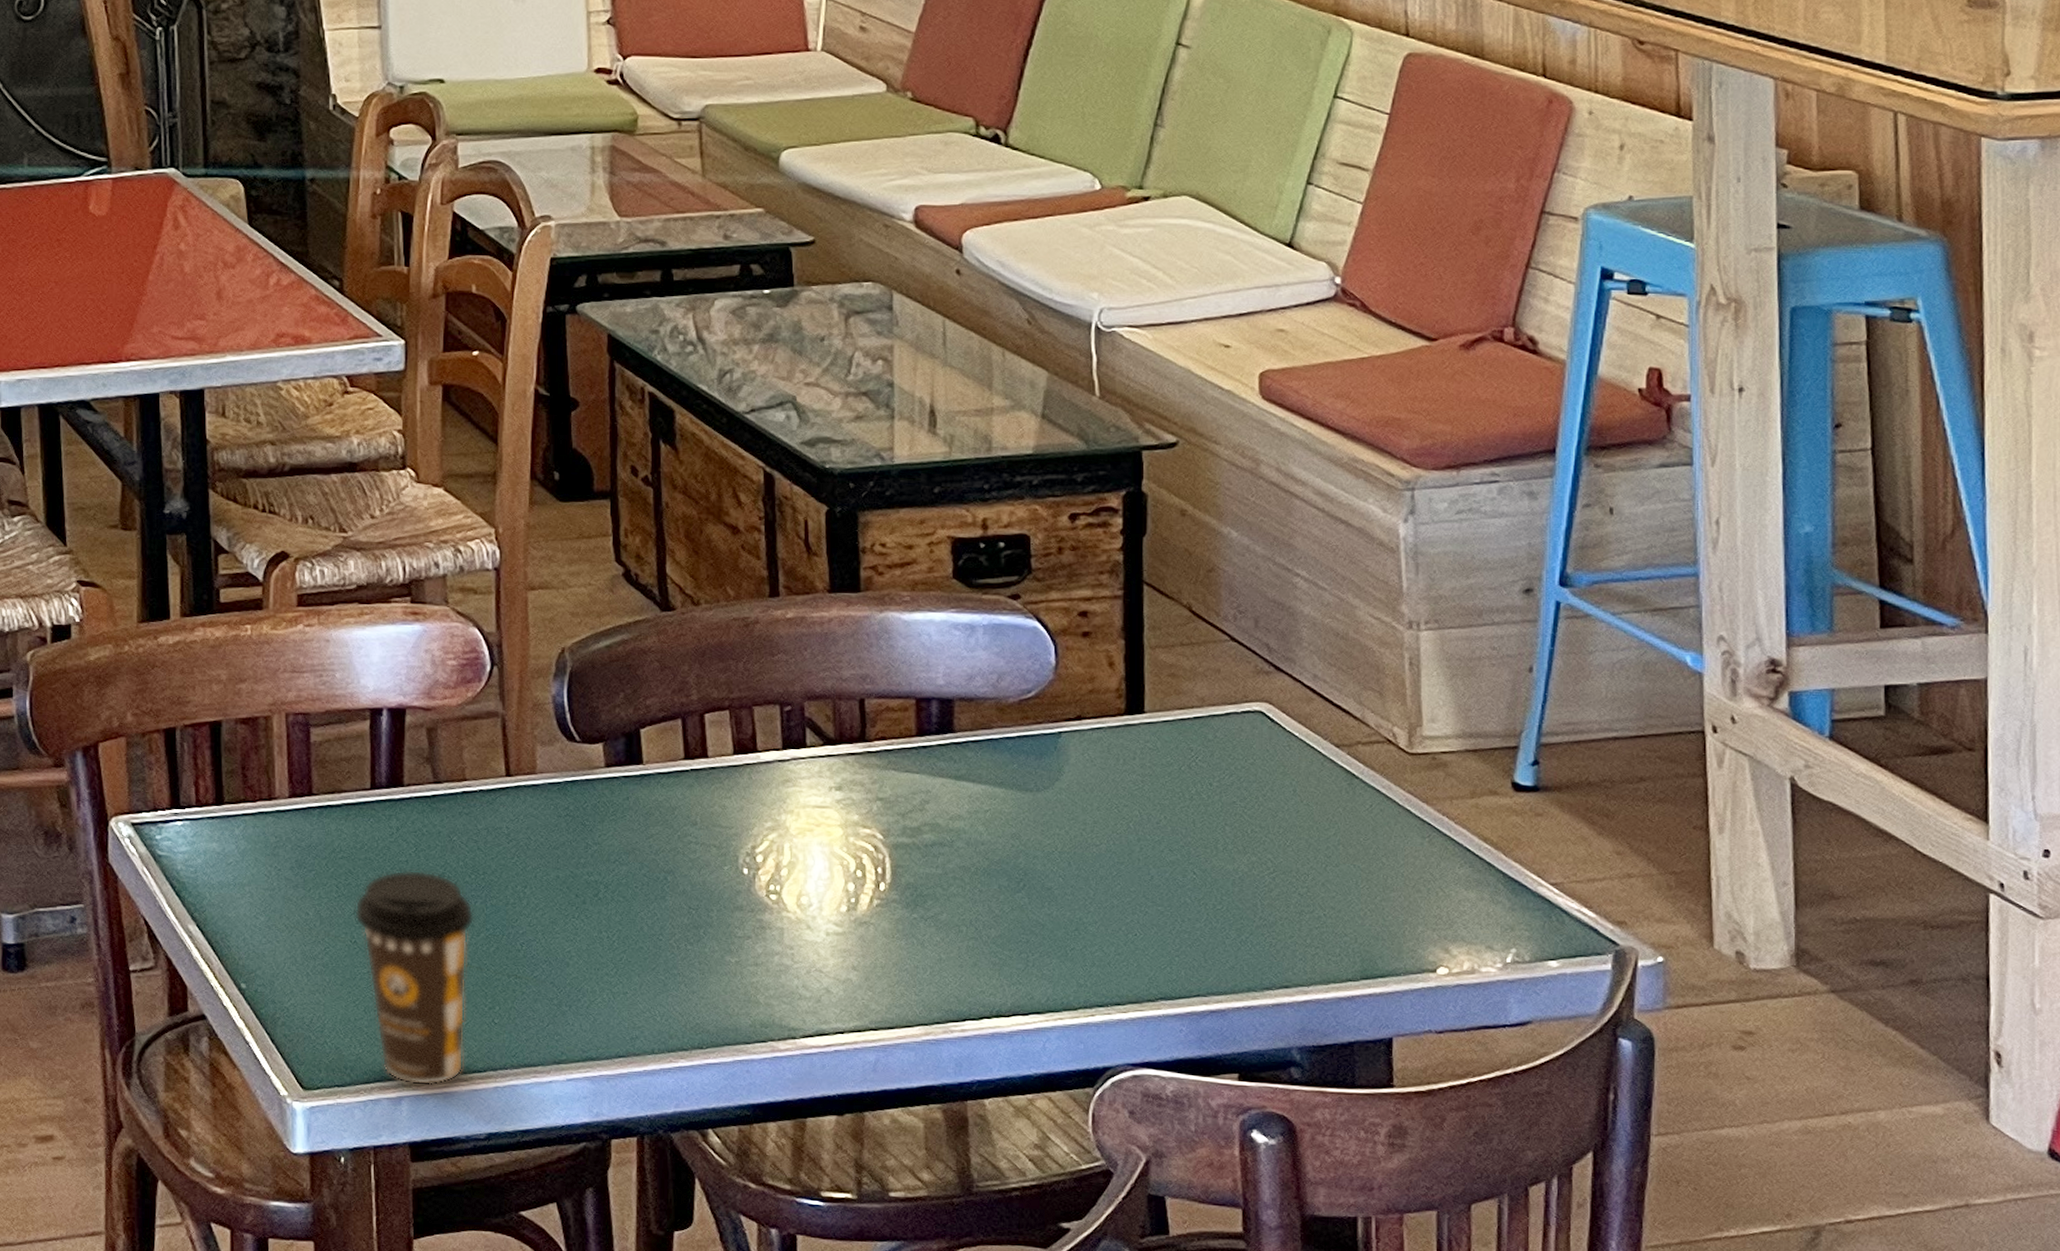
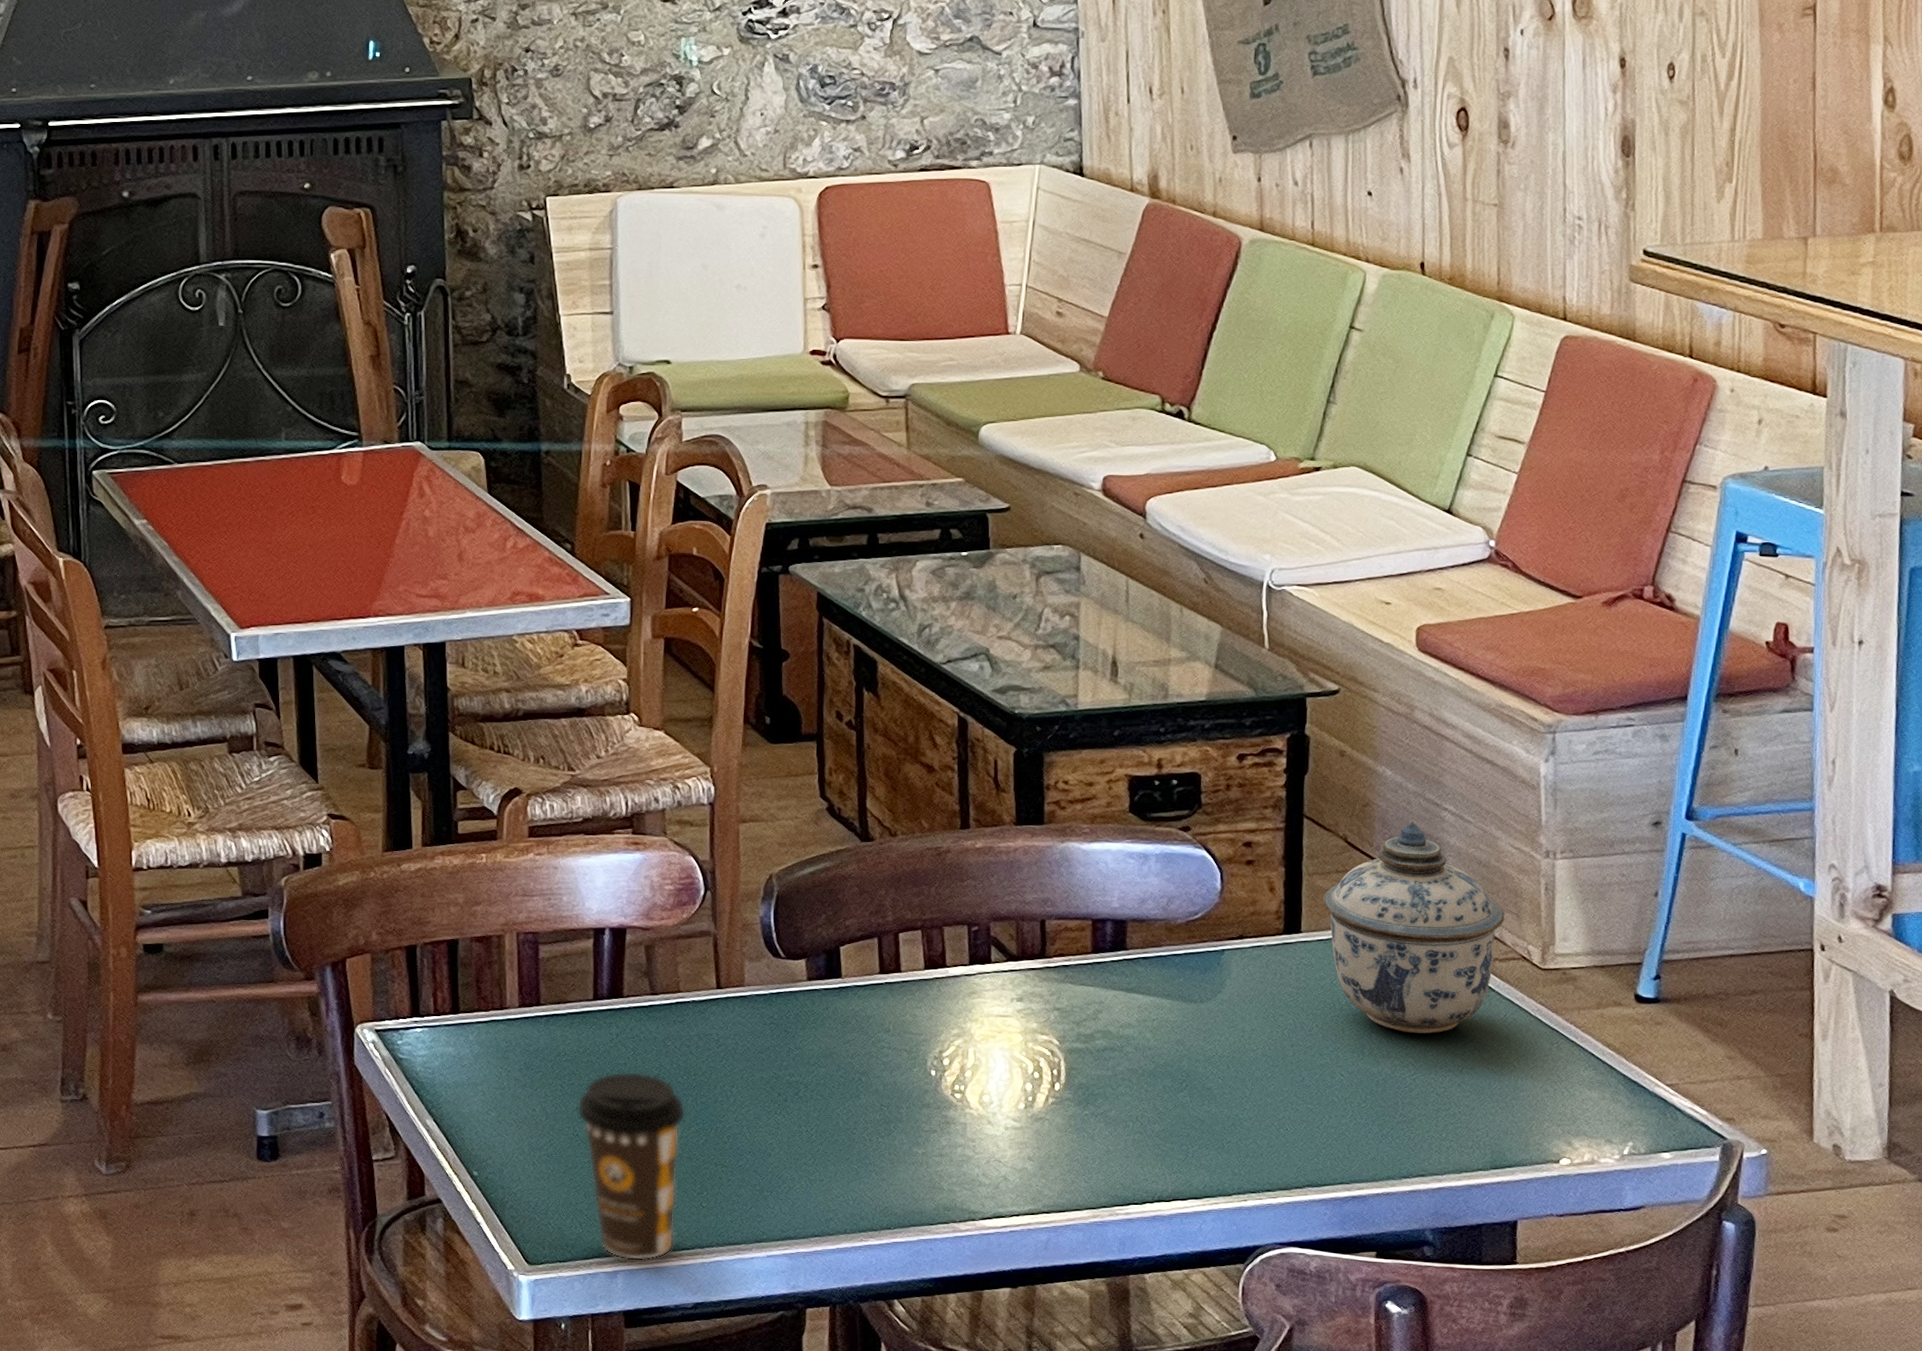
lidded jar: none [1166,588,1366,826] -> present [1322,821,1505,1034]

